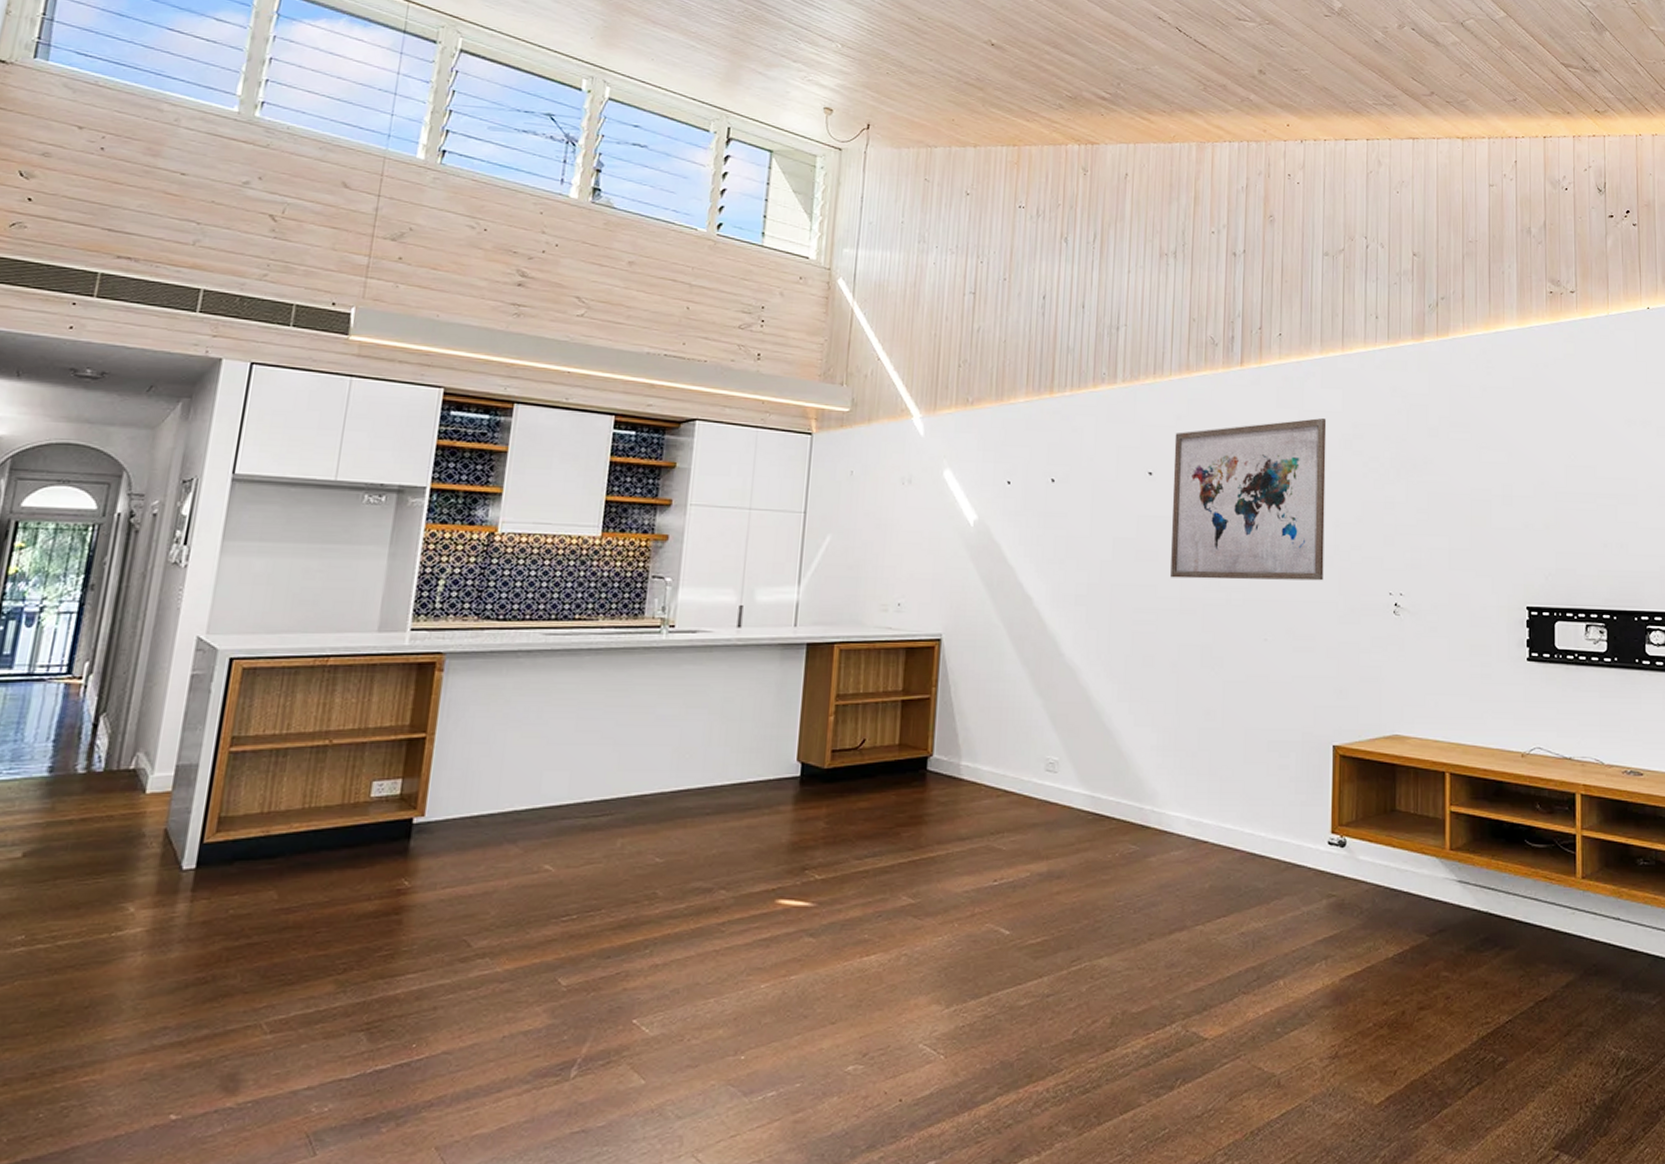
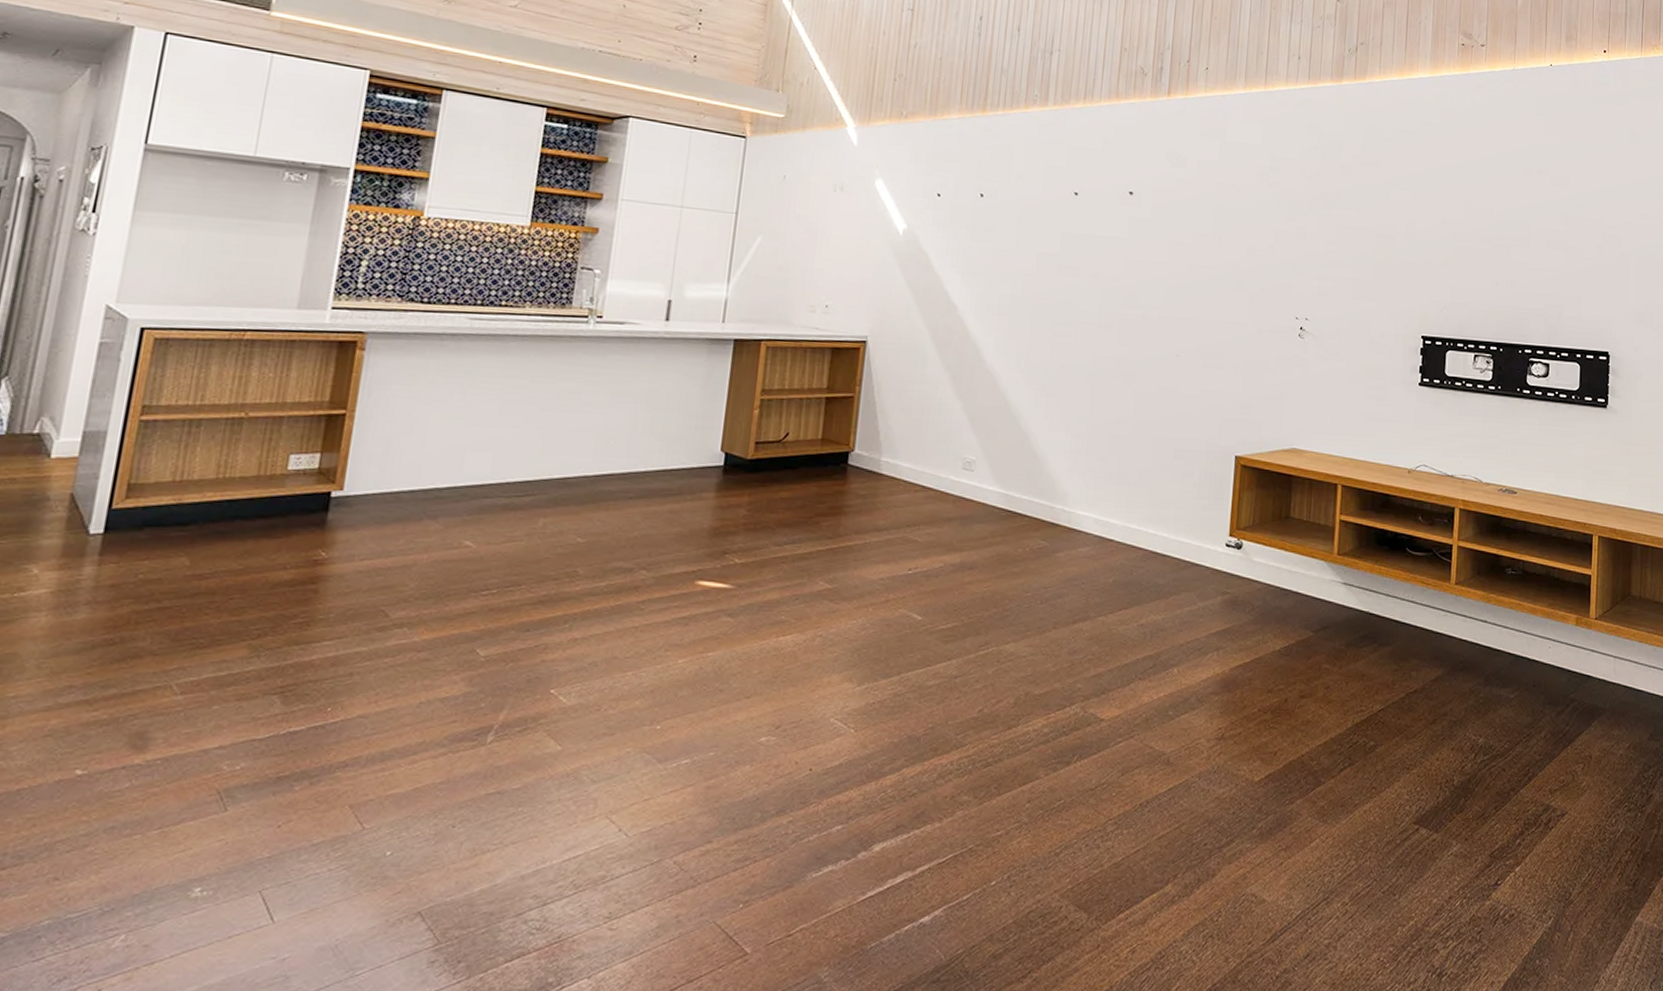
wall art: present [1170,418,1327,581] -> none [1091,150,1247,303]

